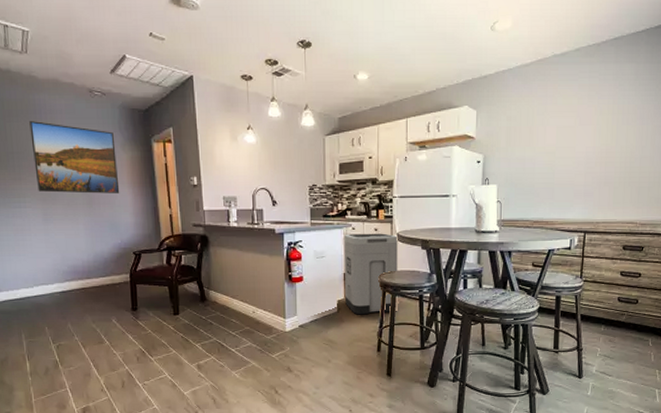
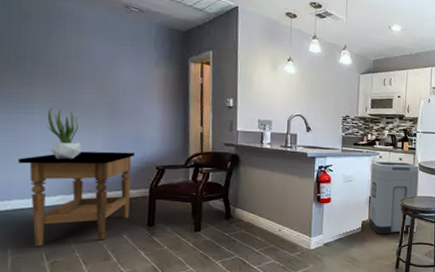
side table: none [19,239,115,331] -> present [17,151,134,246]
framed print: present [29,121,120,194] -> none [50,27,149,108]
potted plant: none [37,201,69,250] -> present [46,108,82,160]

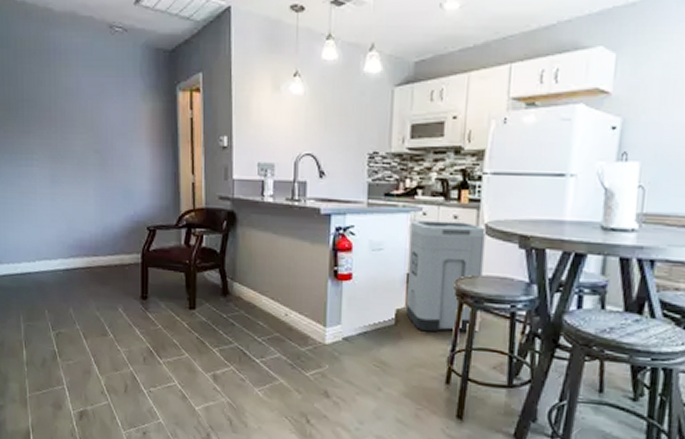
side table: present [17,151,134,246] -> none [23,208,125,315]
potted plant: present [46,108,82,160] -> none [44,158,76,219]

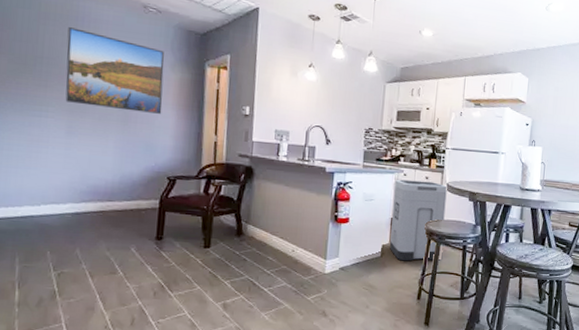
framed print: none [42,63,136,153] -> present [65,27,165,114]

